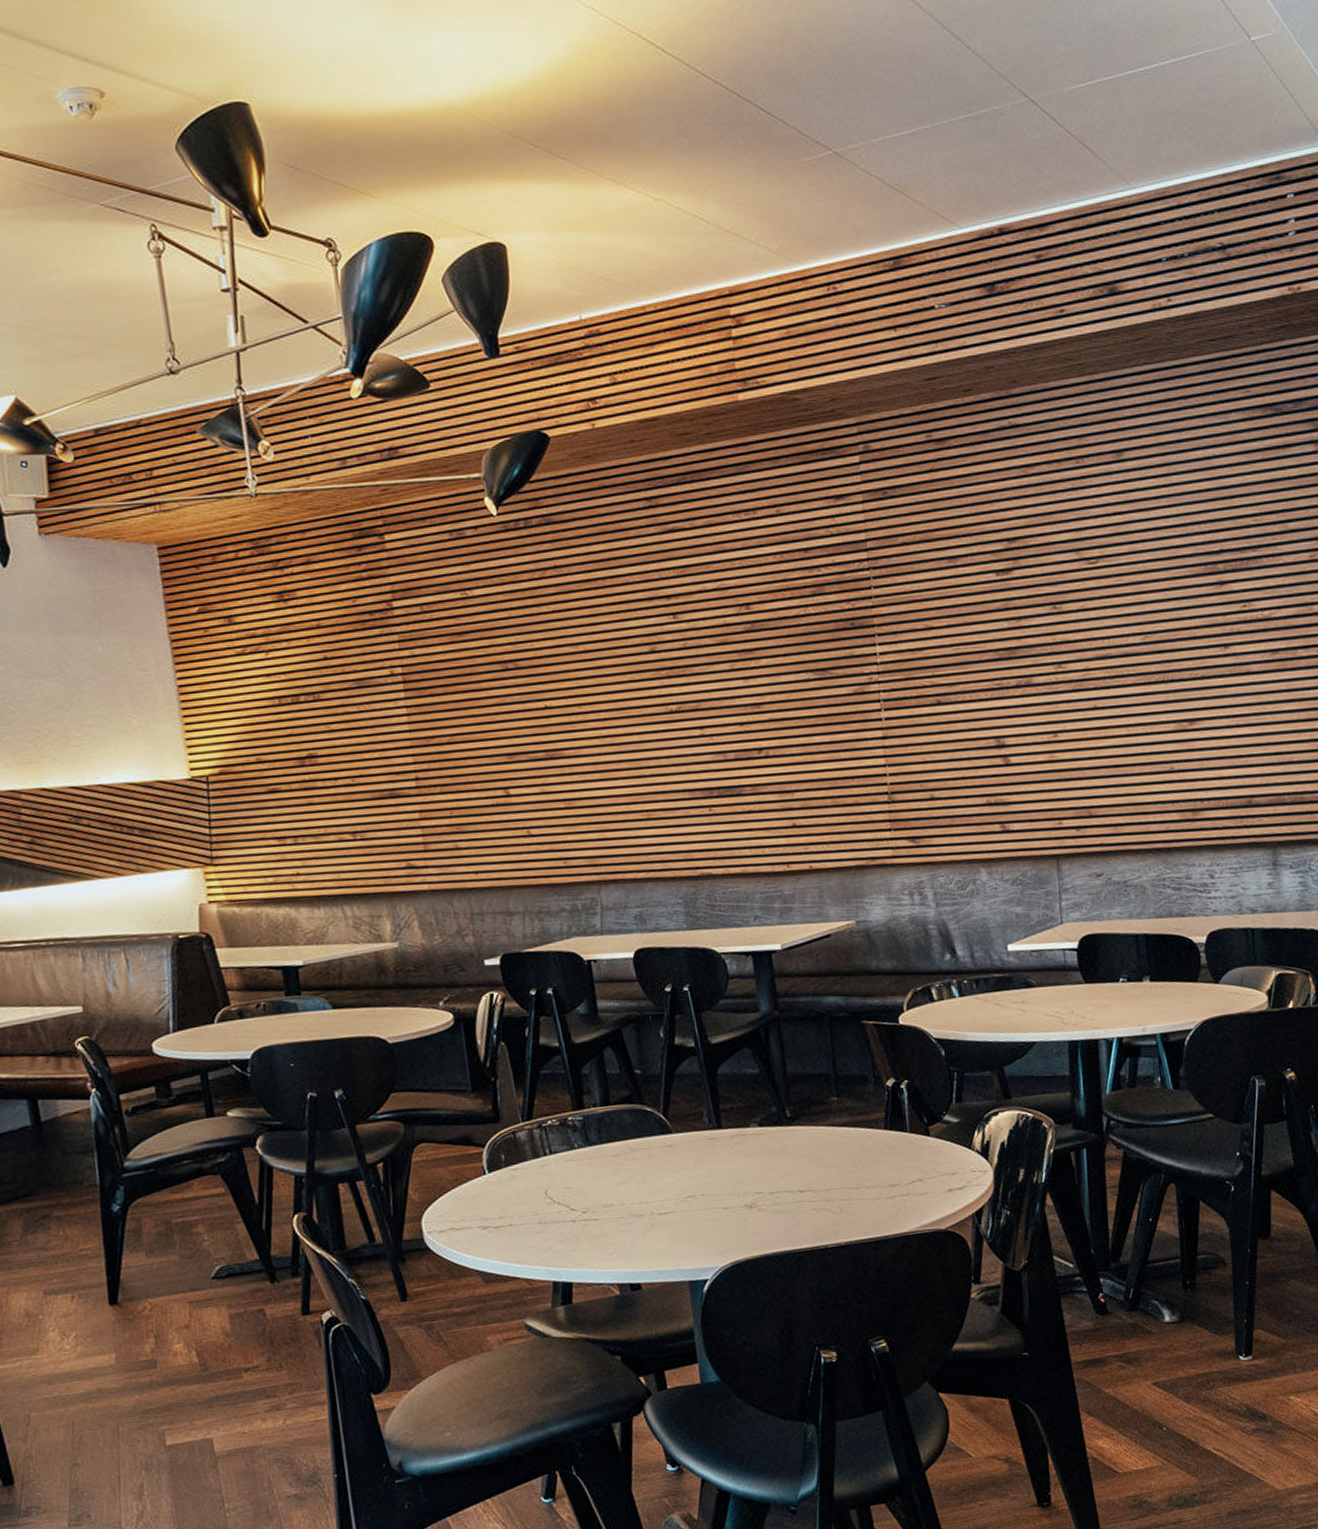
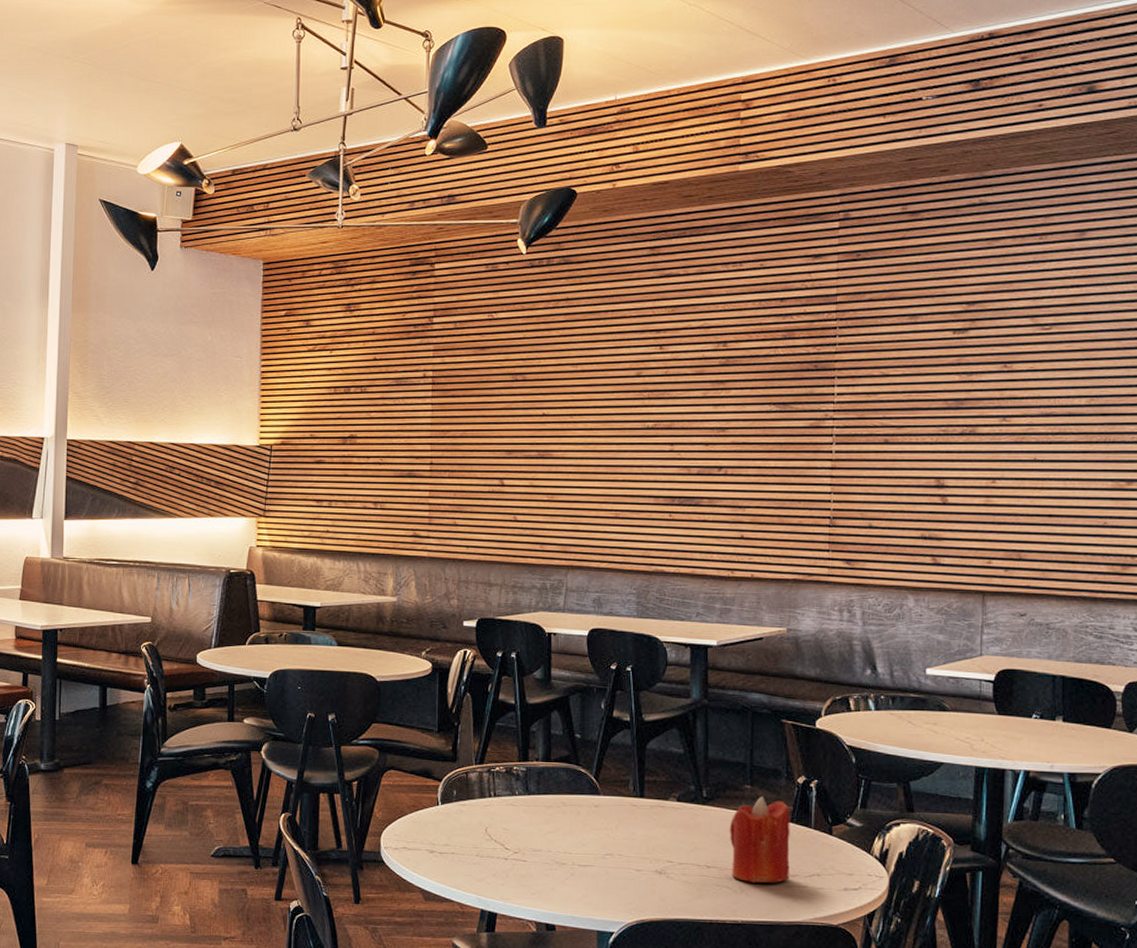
candle: none [819,1106,890,1201] -> present [729,796,790,883]

